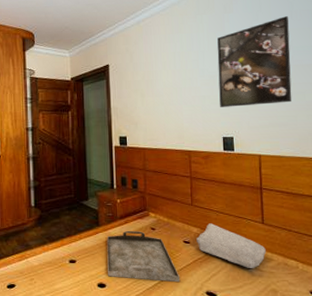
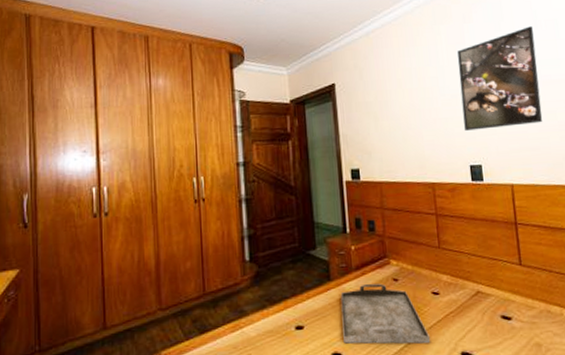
soap bar: present [196,223,266,269] -> none [446,268,526,321]

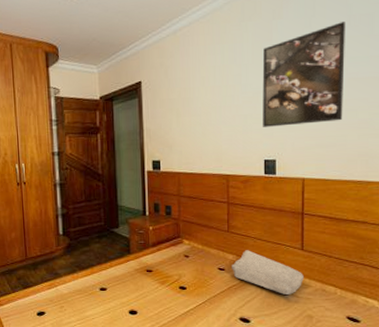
serving tray: present [340,283,431,344] -> none [138,258,214,309]
soap bar: none [446,268,526,321] -> present [232,250,304,296]

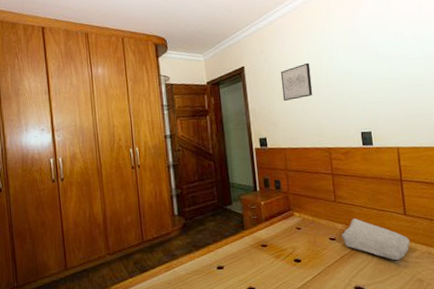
wall art: none [181,79,215,121] -> present [280,62,313,101]
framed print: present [262,22,345,127] -> none [349,9,425,103]

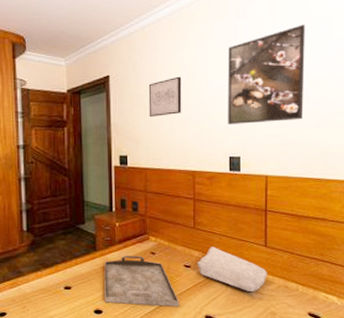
serving tray: none [253,231,329,281] -> present [104,255,180,307]
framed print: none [349,9,425,103] -> present [227,25,305,124]

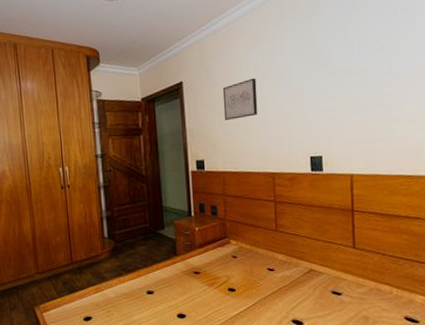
serving tray: present [104,255,180,307] -> none [185,259,265,311]
soap bar: present [197,247,267,293] -> none [281,249,357,296]
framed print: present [227,25,305,124] -> none [304,15,389,124]

